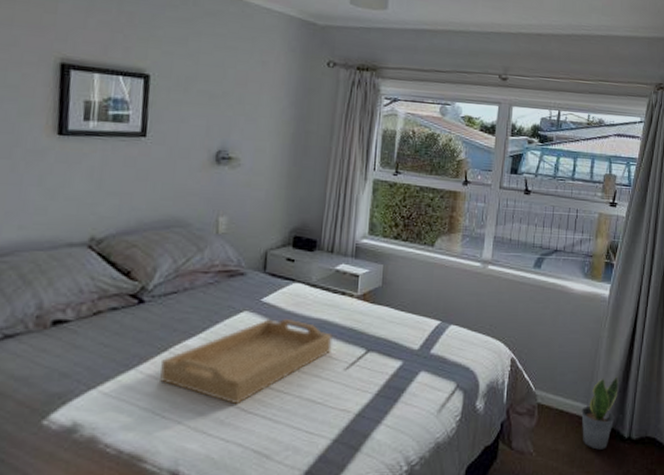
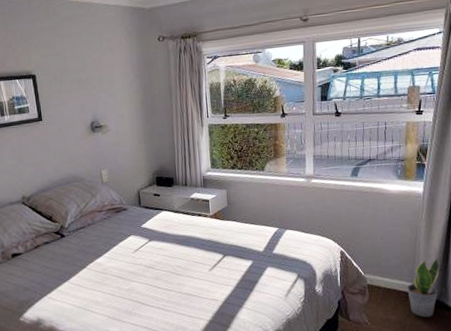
serving tray: present [160,318,333,405] -> none [84,237,198,301]

